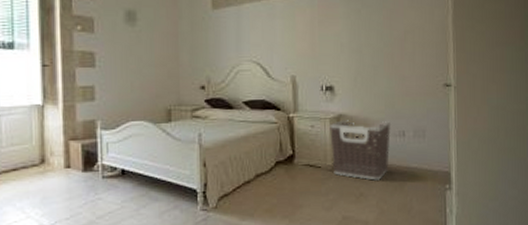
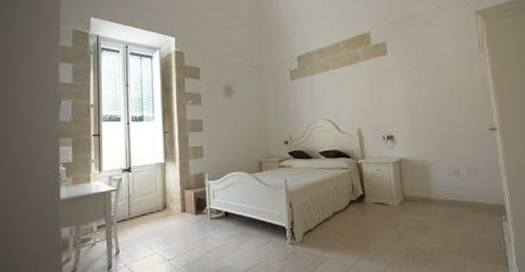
clothes hamper: present [330,120,391,181] -> none [393,163,448,215]

